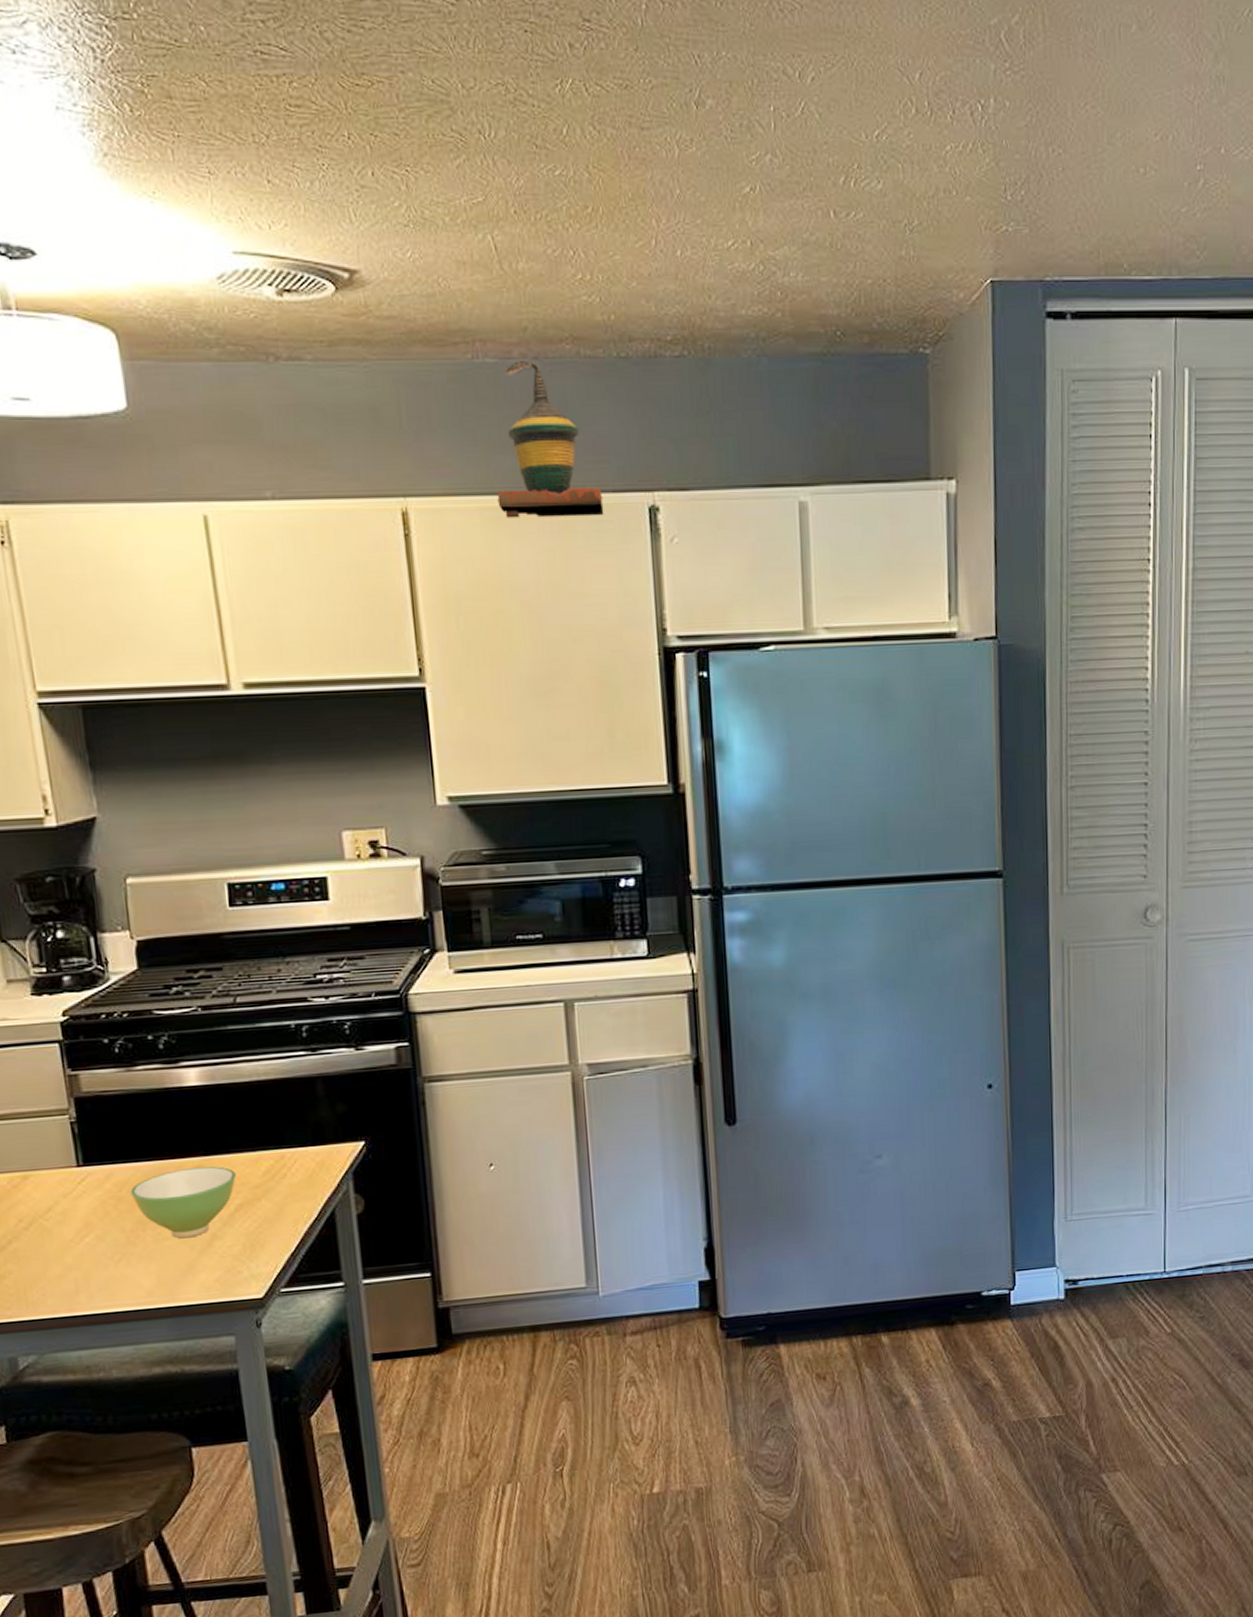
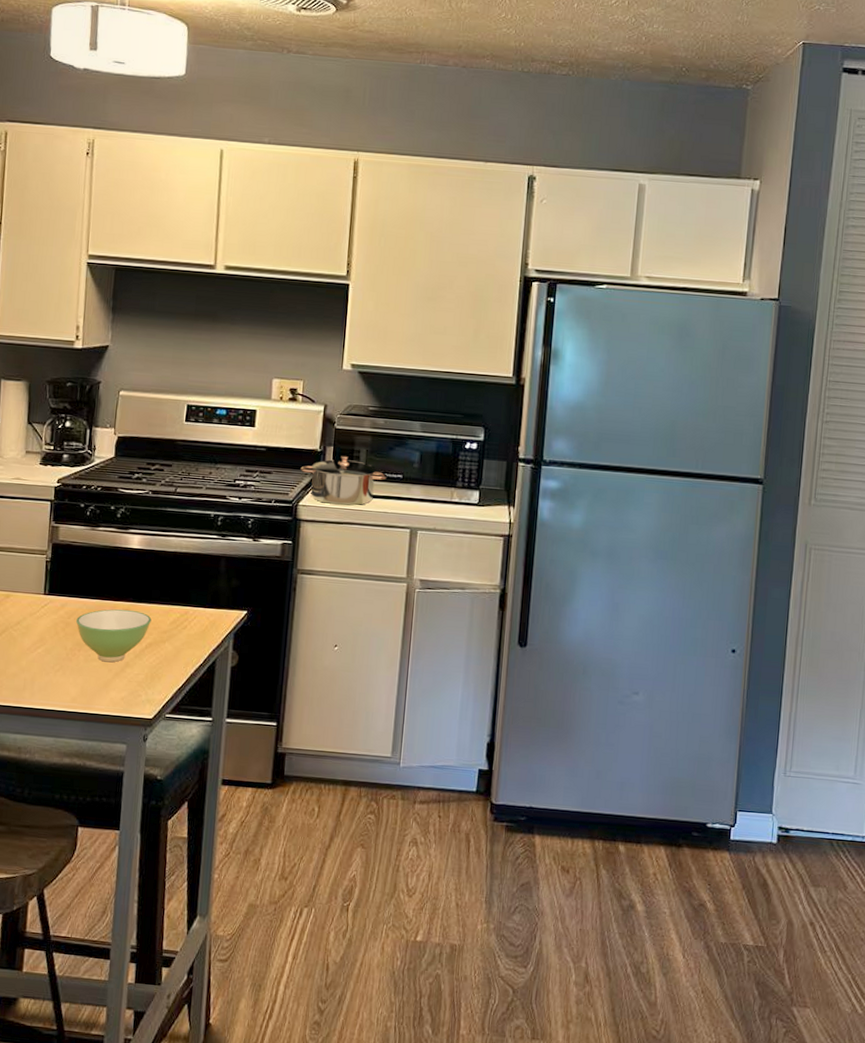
cooking pot: none [402,919,523,988] -> present [300,455,388,506]
decorative basket: present [497,361,604,519] -> none [421,68,497,179]

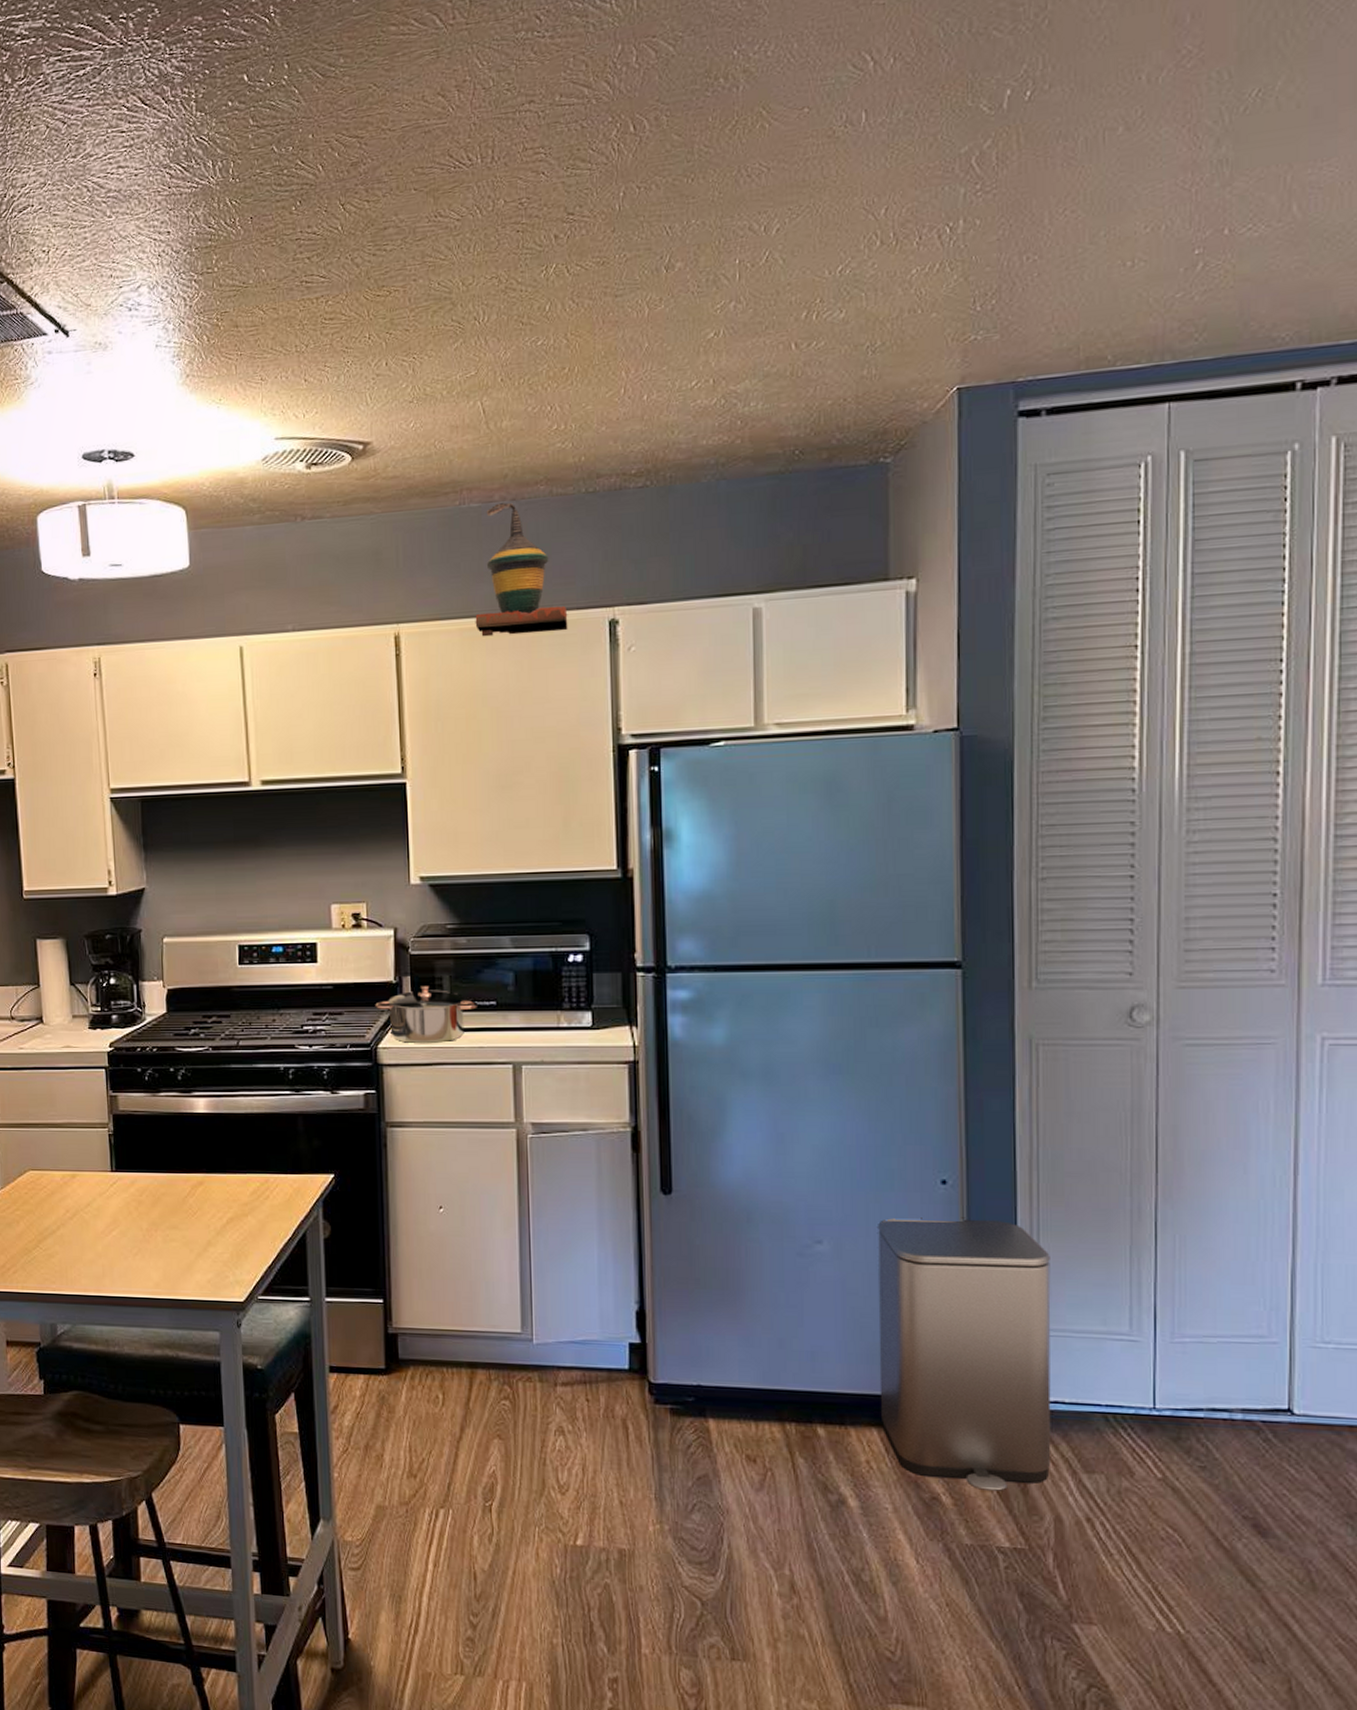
bowl: present [76,609,152,663] -> none [149,1181,230,1242]
decorative basket: none [421,68,497,179] -> present [475,503,568,637]
pedal bin: none [668,677,804,901] -> present [878,1217,1051,1492]

